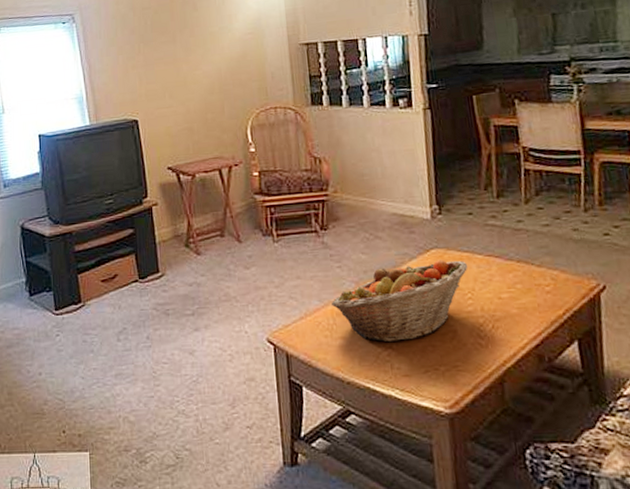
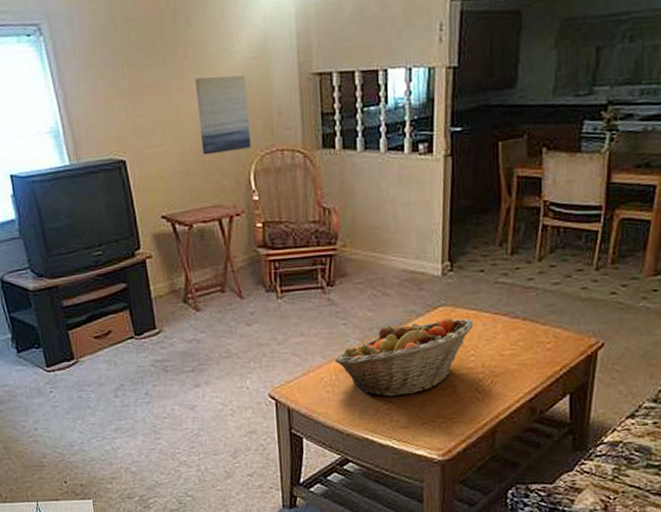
wall art: none [200,47,248,114] -> present [195,75,251,155]

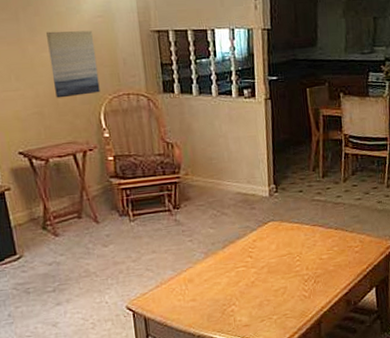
fruit basket: present [334,317,474,397] -> none [183,230,298,301]

